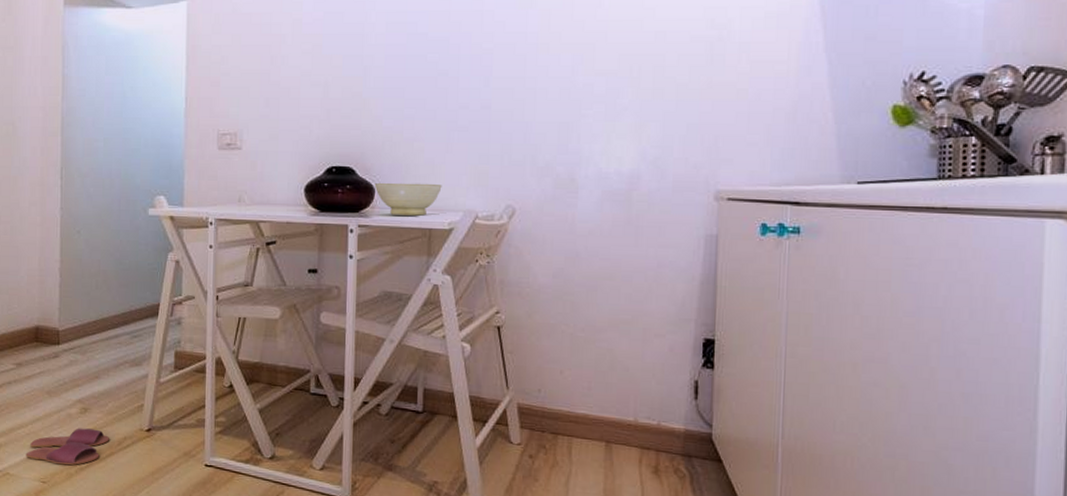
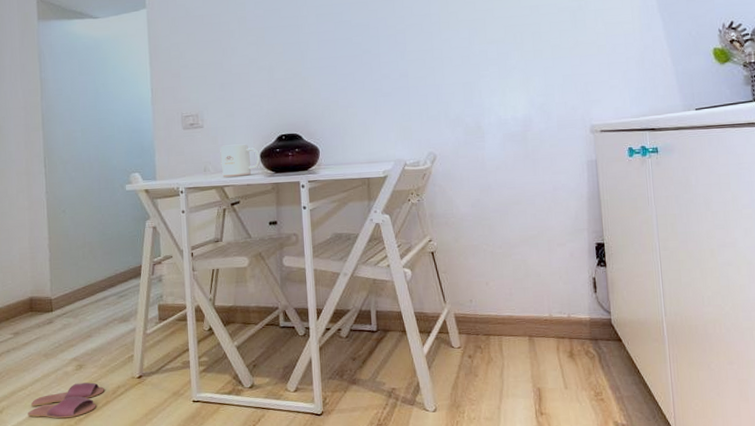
mug: none [258,173,305,212] -> present [220,144,261,177]
bowl: present [375,182,442,216] -> none [319,140,375,170]

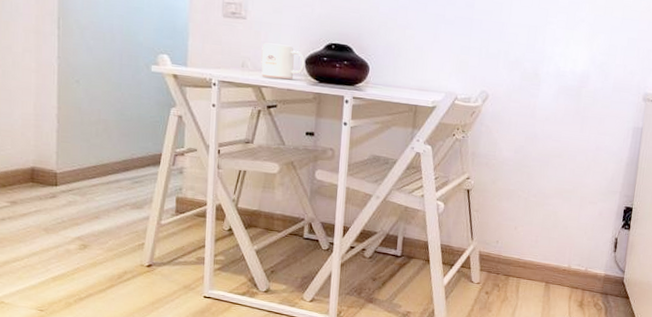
slippers: present [27,382,104,419] -> none [21,262,109,296]

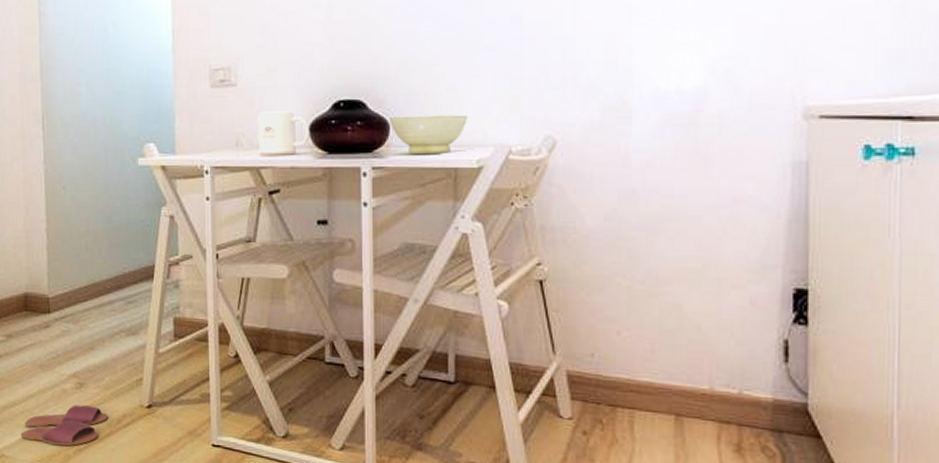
slippers: none [21,262,109,296] -> present [20,405,108,446]
bowl: none [370,61,428,94] -> present [390,114,468,154]

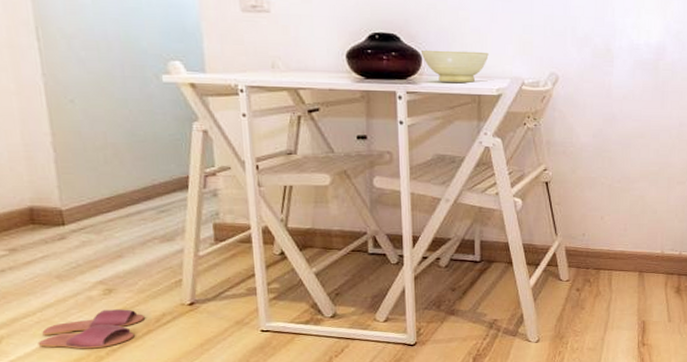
mug: present [257,111,310,155] -> none [293,38,347,79]

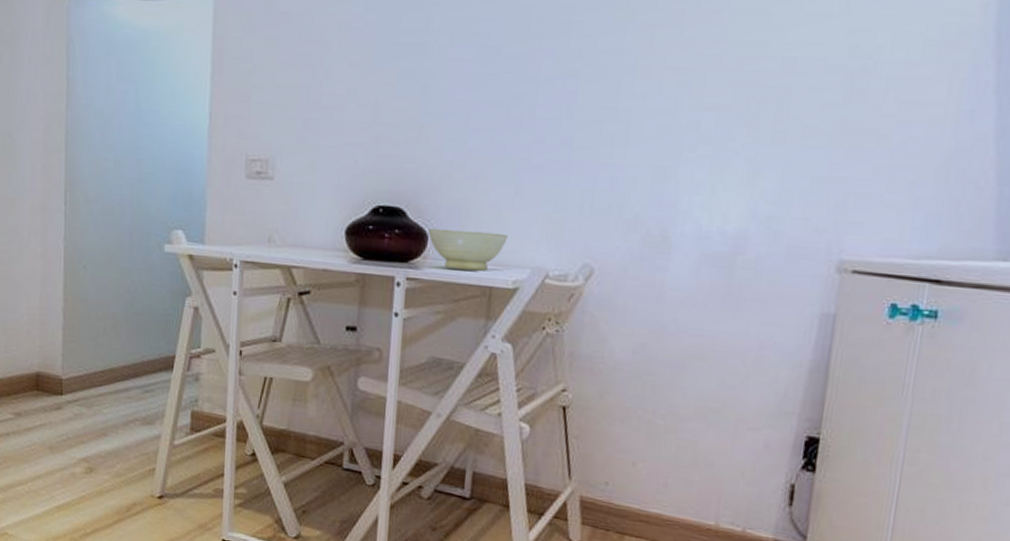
slippers: present [37,309,144,349] -> none [25,489,117,530]

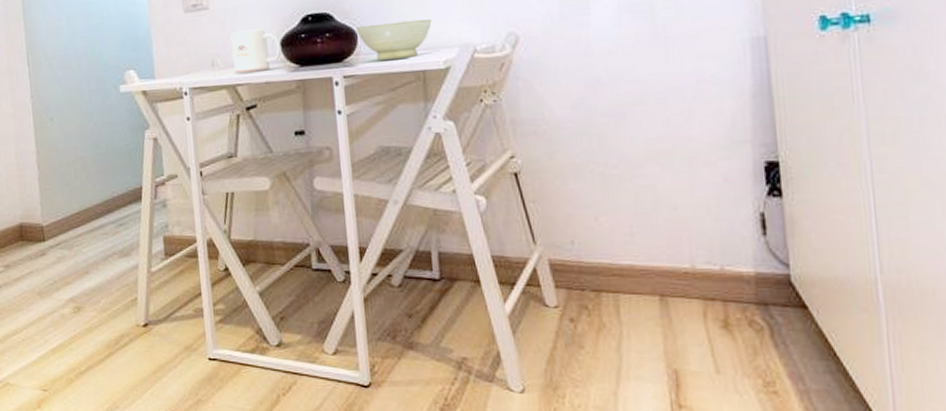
mug: none [291,209,346,258] -> present [230,28,282,74]

